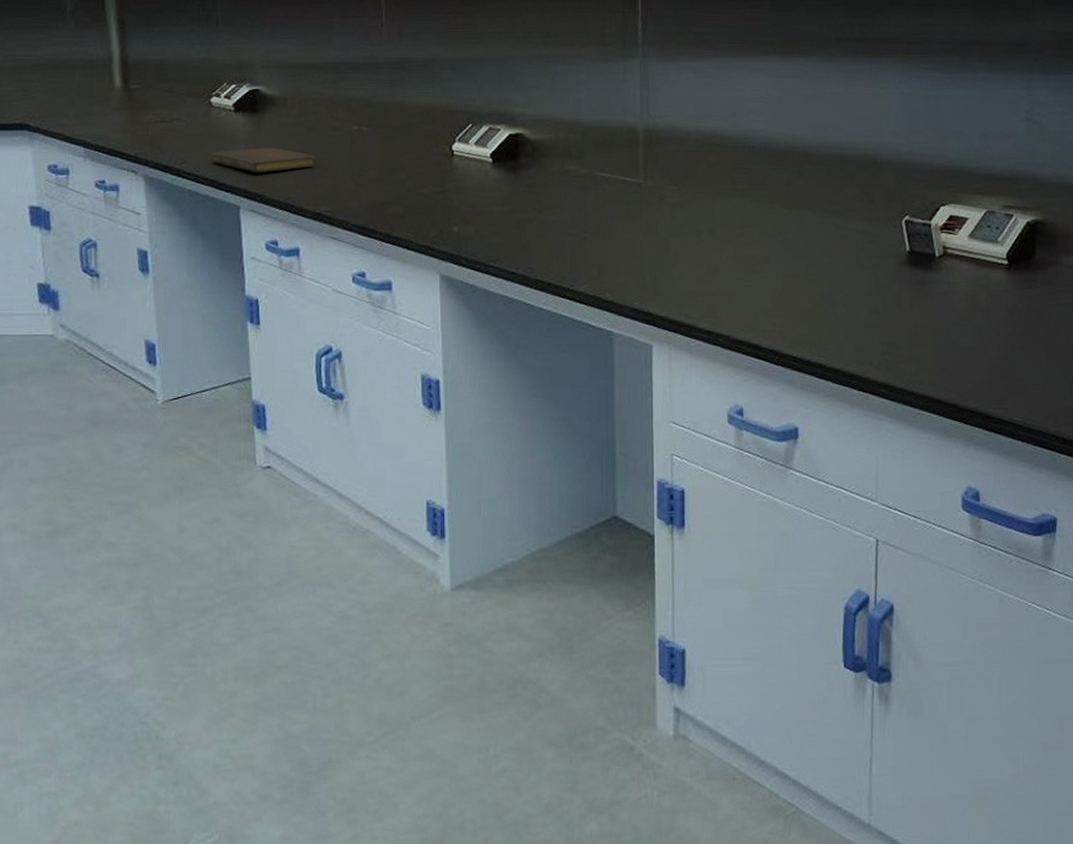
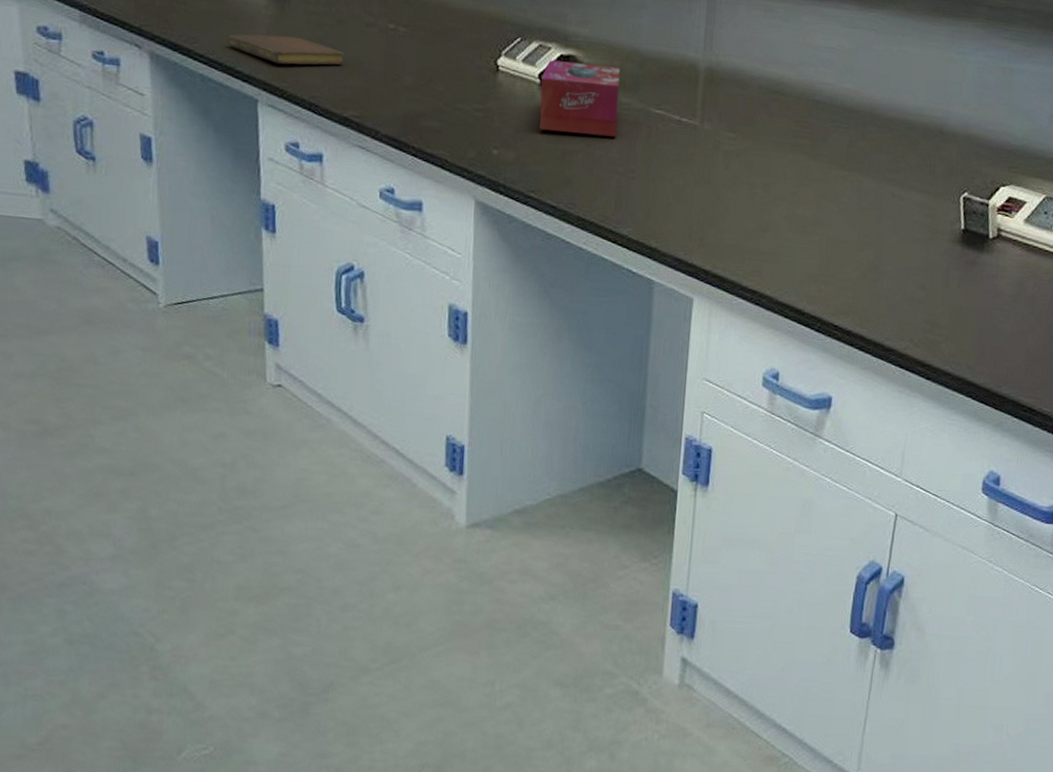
tissue box: none [494,138,566,204] -> present [539,60,620,137]

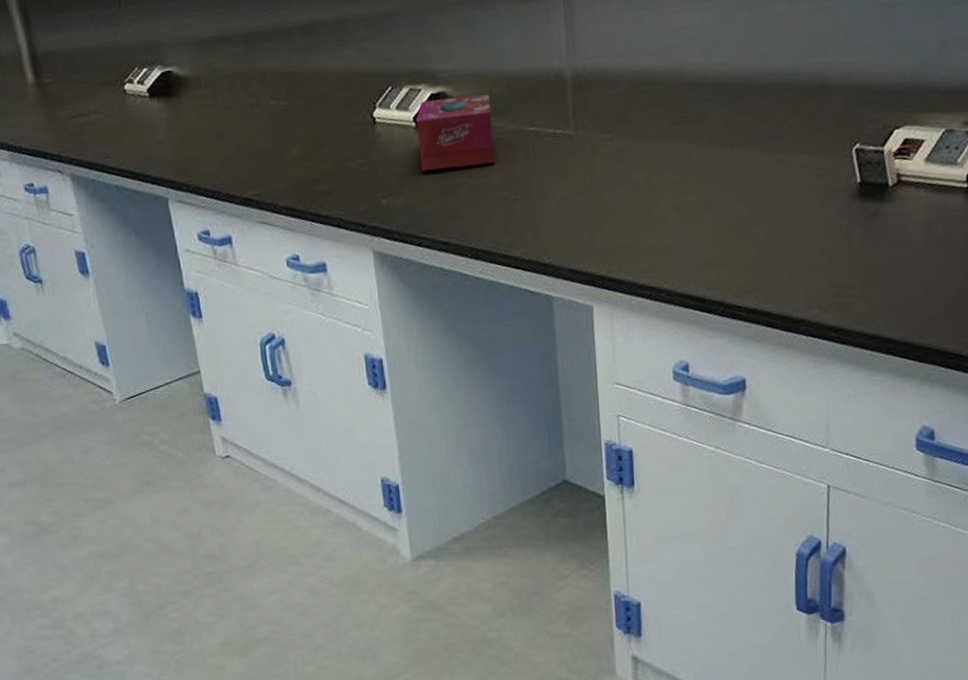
notebook: present [227,34,345,65] -> none [133,132,237,161]

